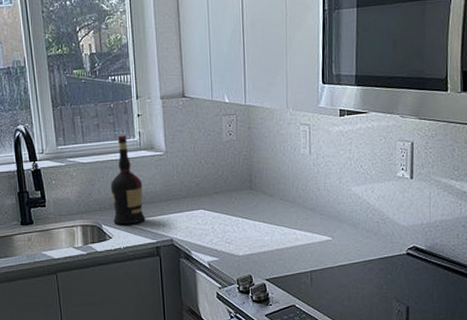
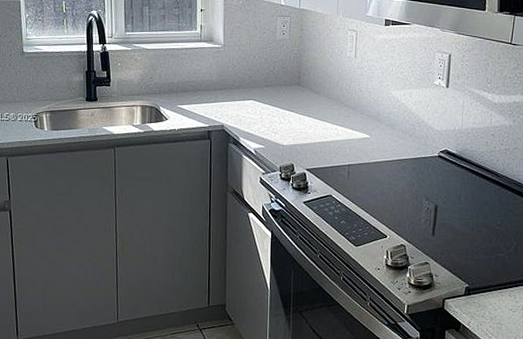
liquor: present [110,135,146,225] -> none [170,26,200,109]

